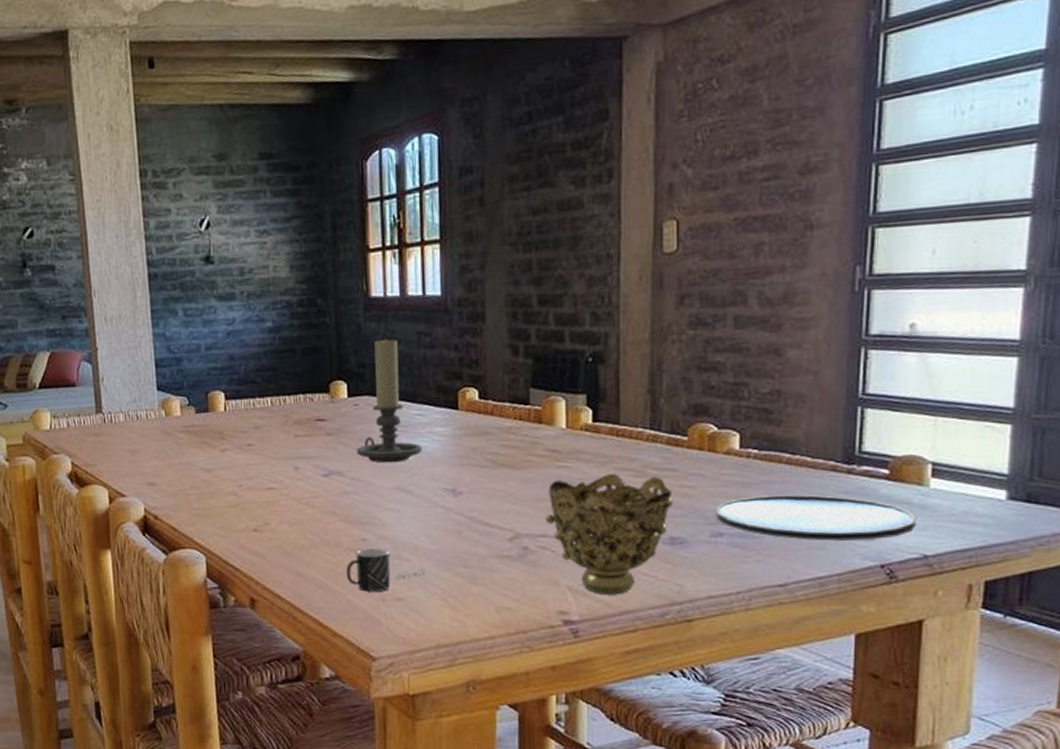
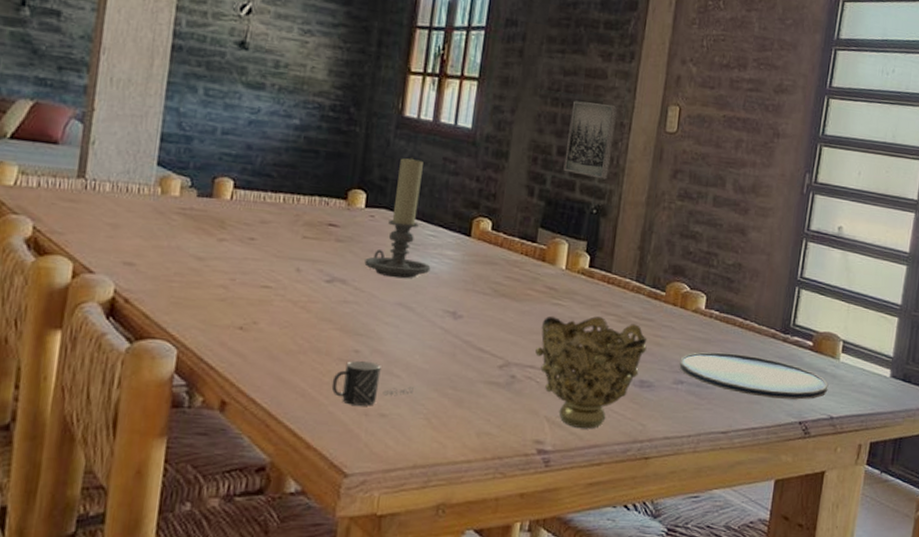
wall art: none [547,235,602,323] -> present [563,100,618,180]

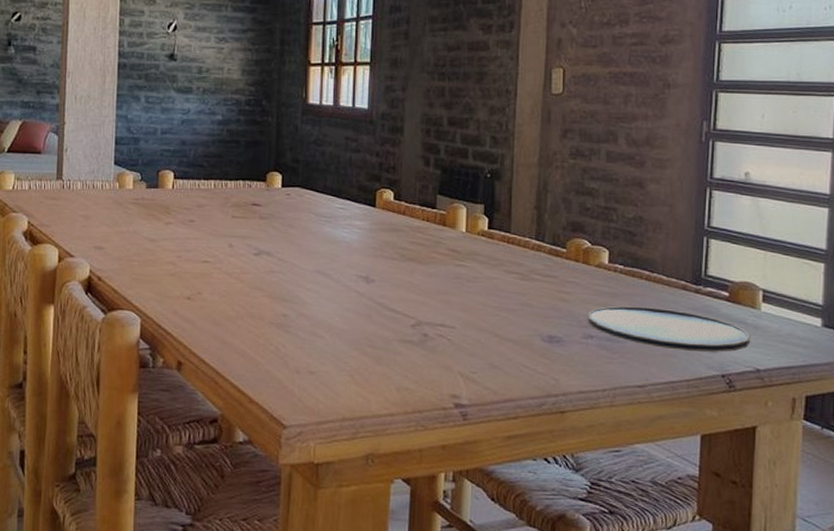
mug: present [331,360,415,406] -> none [266,323,338,364]
candle holder: present [364,158,431,279] -> none [285,140,343,249]
decorative bowl: present [534,316,648,429] -> none [443,275,552,384]
wall art: present [563,100,618,180] -> none [455,73,503,145]

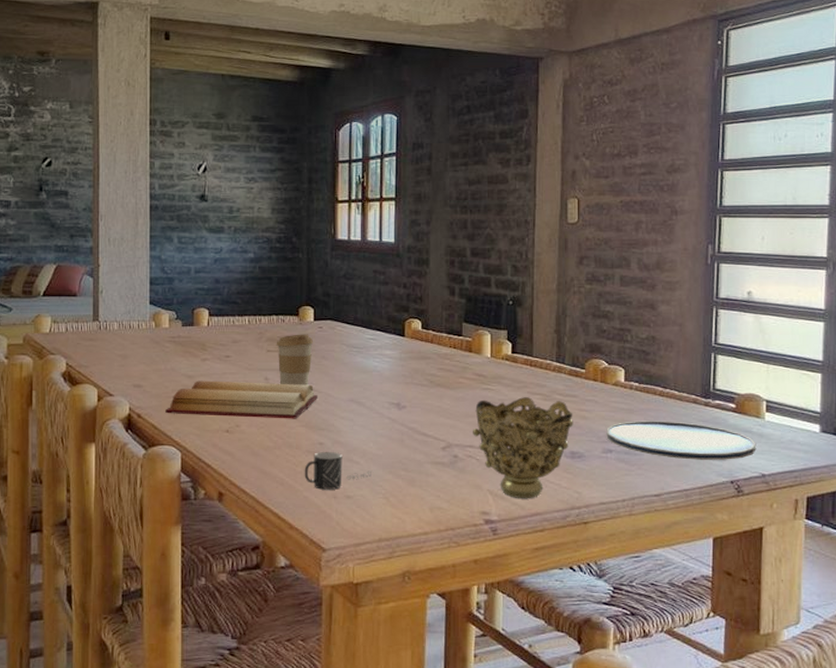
bible: none [126,244,283,289] -> present [165,380,317,419]
coffee cup: none [241,200,280,254] -> present [276,334,313,386]
mug: none [266,323,338,364] -> present [304,451,373,490]
decorative bowl: none [443,275,552,384] -> present [472,397,573,499]

